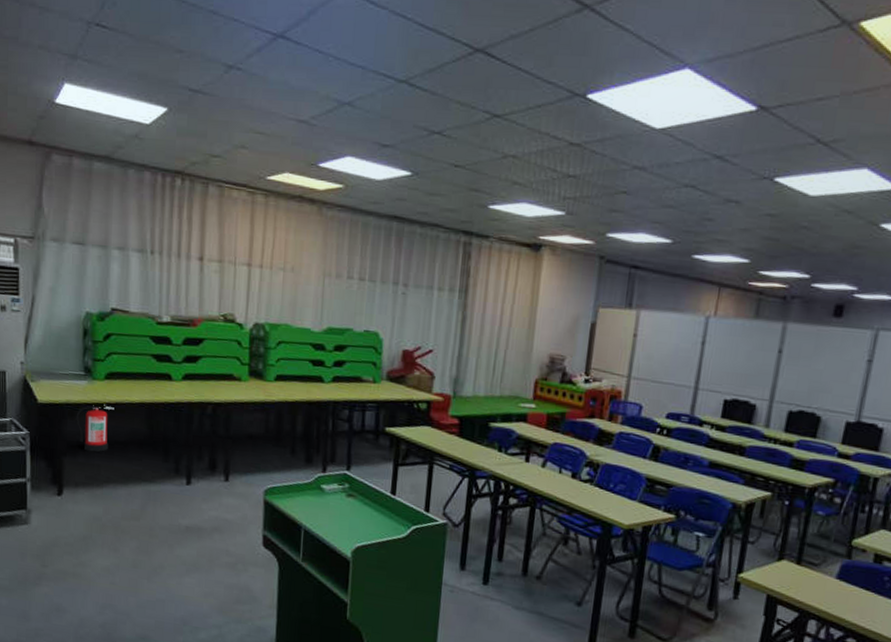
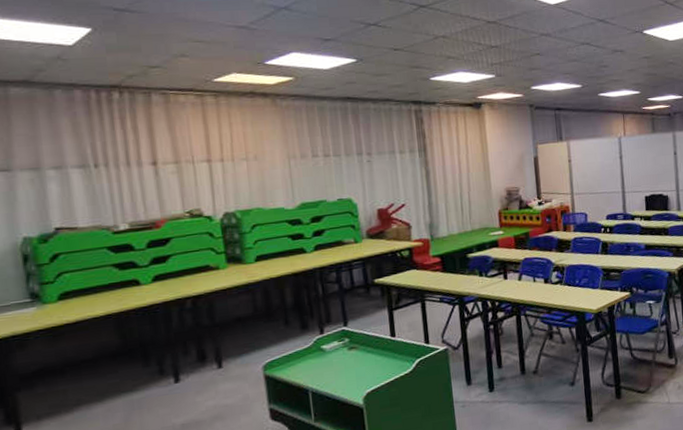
fire extinguisher: present [76,404,114,453] -> none [26,325,75,380]

